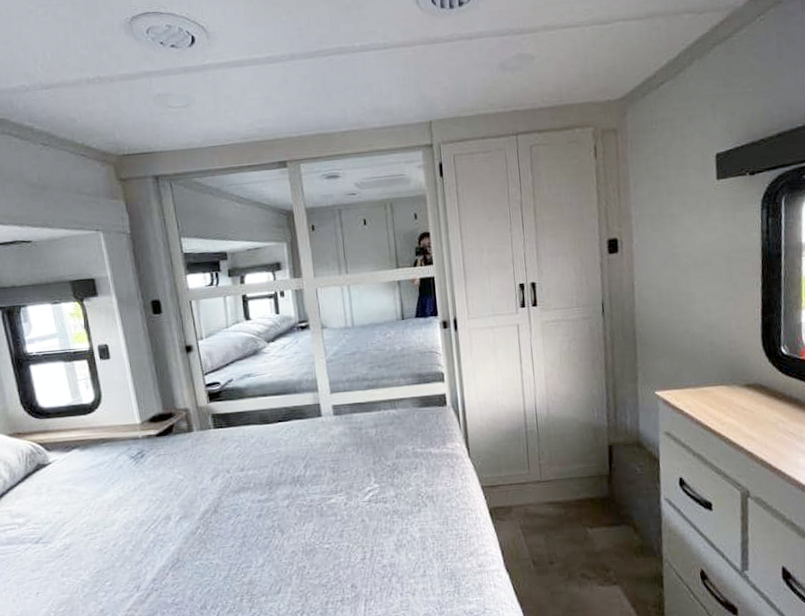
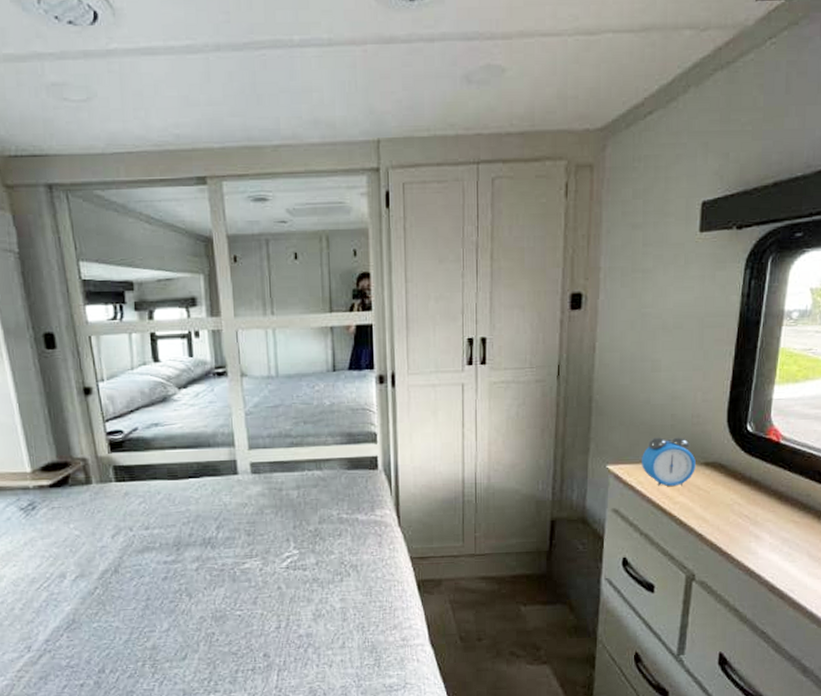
alarm clock: none [687,362,738,409] -> present [642,437,696,487]

